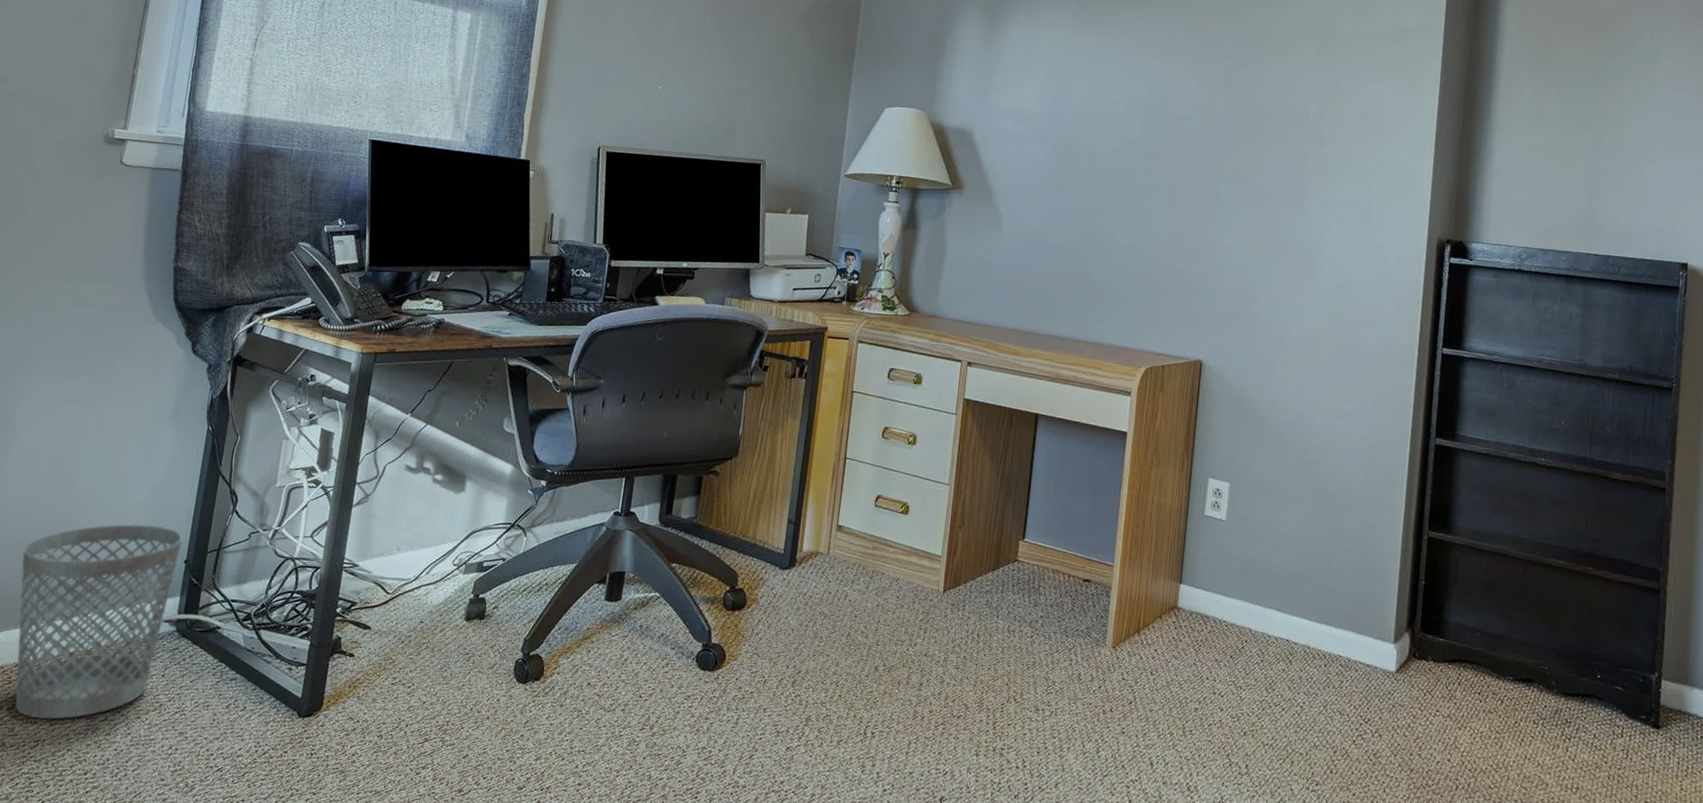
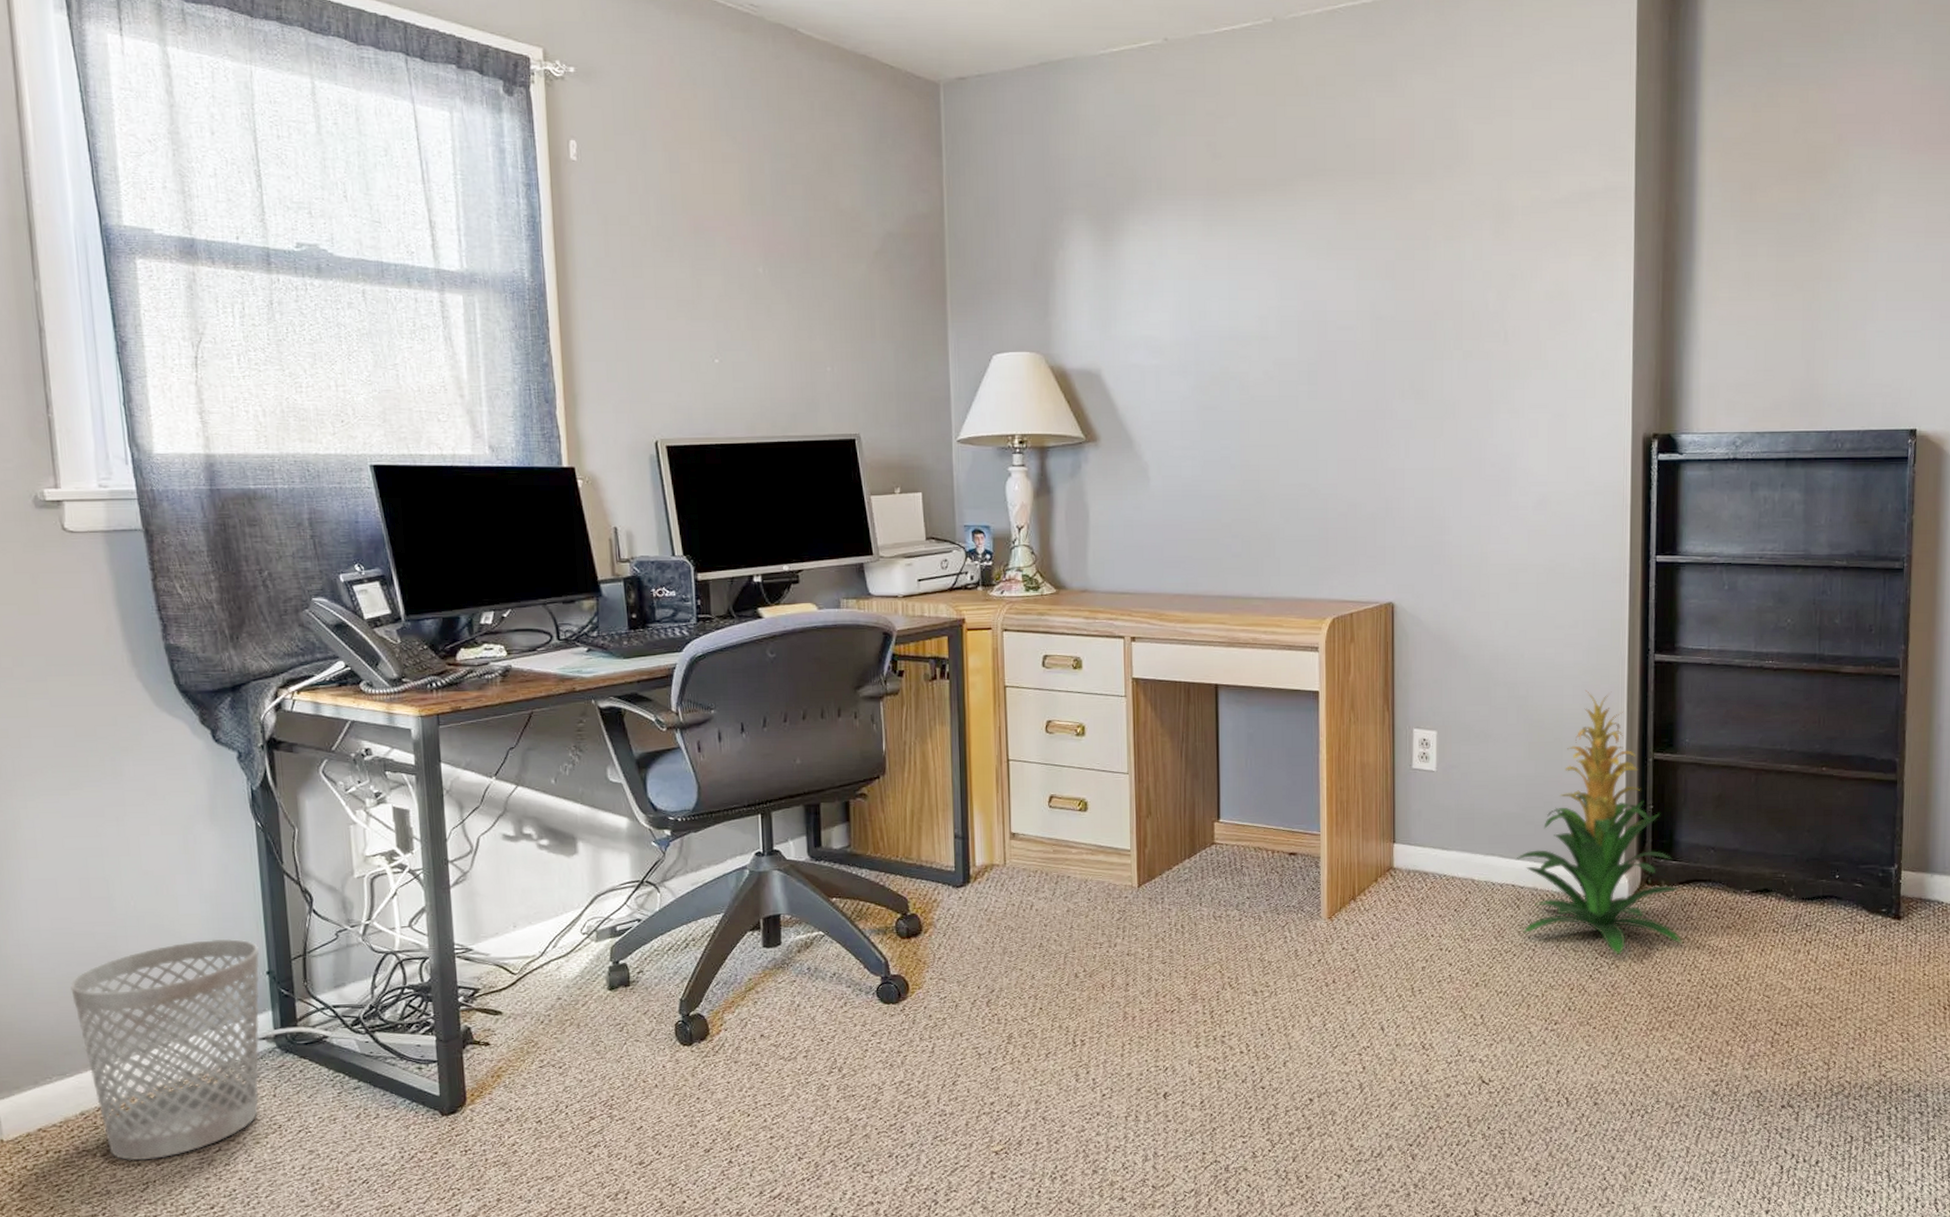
indoor plant: none [1293,463,1445,723] -> present [1517,689,1683,954]

